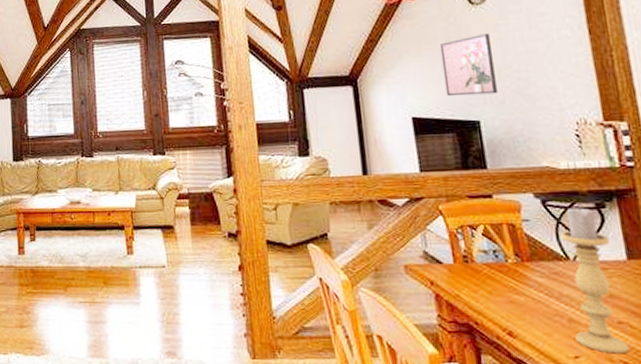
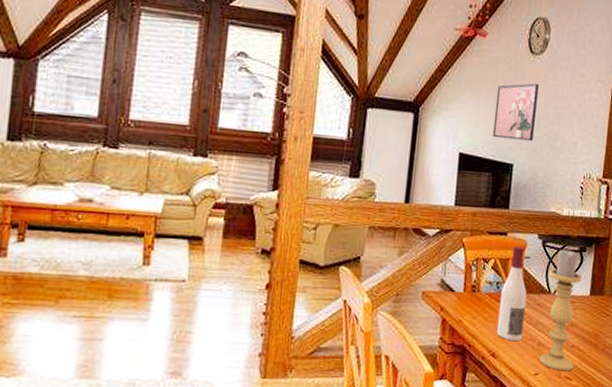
wine bottle: none [501,209,545,318] -> present [497,246,527,342]

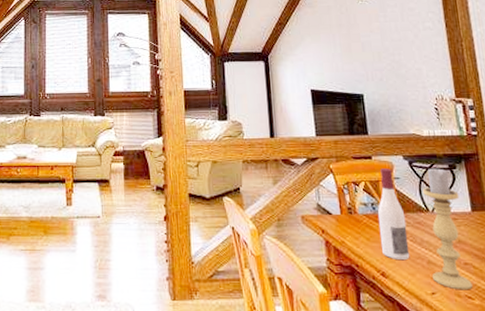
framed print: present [492,83,539,142] -> none [334,22,377,73]

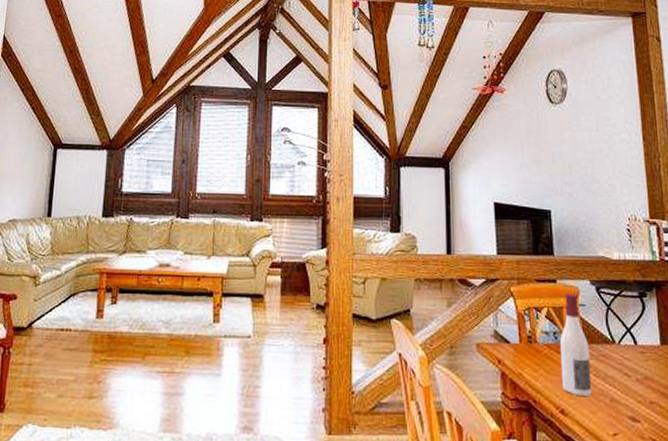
candle holder: present [422,167,473,290] -> none [609,294,658,432]

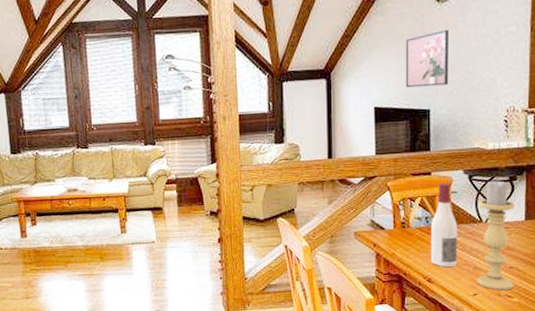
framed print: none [522,130,567,187] -> present [405,29,448,88]
candle holder: none [609,294,658,432] -> present [477,179,515,291]

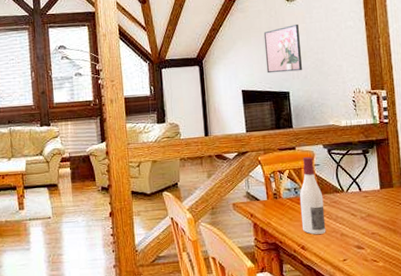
candle holder: present [477,179,515,291] -> none [339,152,378,256]

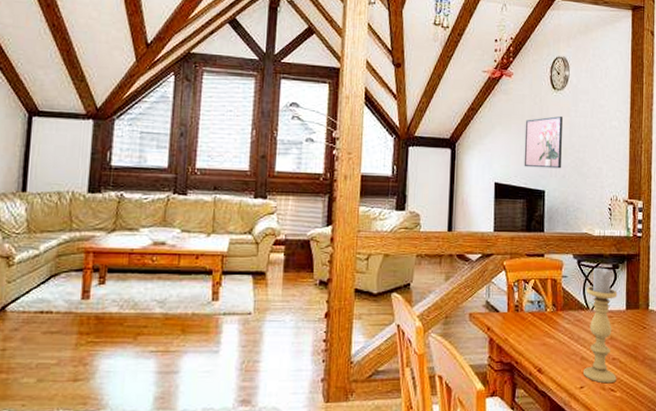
wine bottle: present [299,157,326,235] -> none [541,267,567,357]
candle holder: none [339,152,378,256] -> present [583,266,618,384]

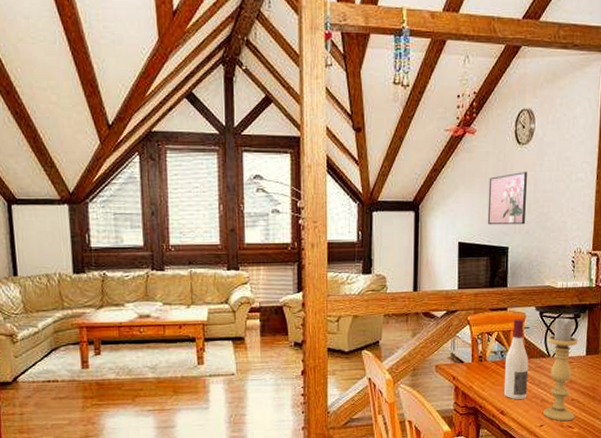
wine bottle: none [541,267,567,357] -> present [503,319,529,400]

